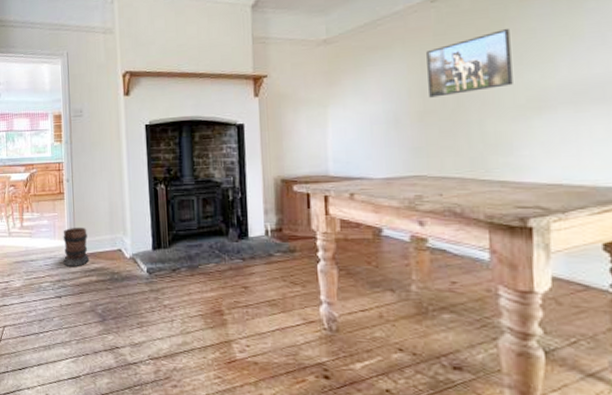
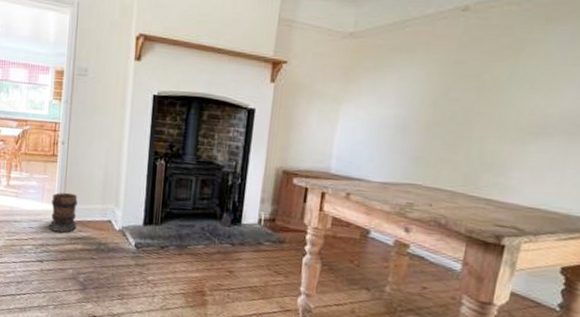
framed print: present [426,28,513,98] -> none [440,49,529,110]

